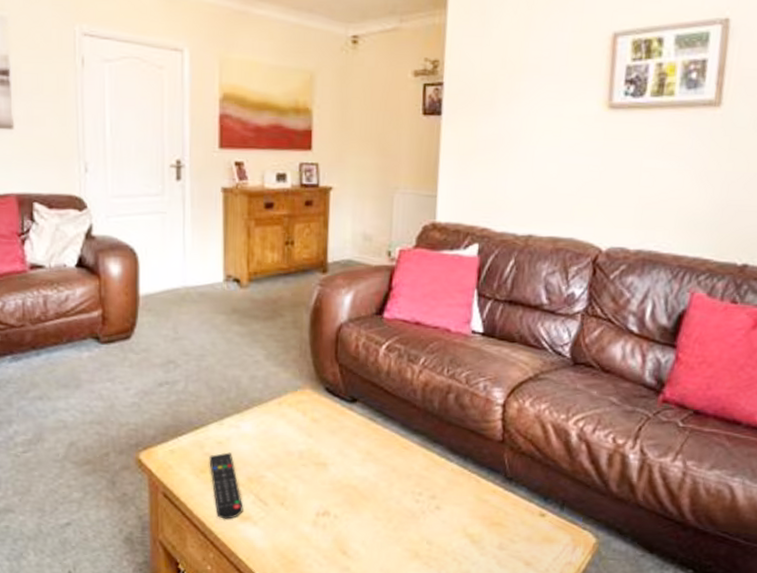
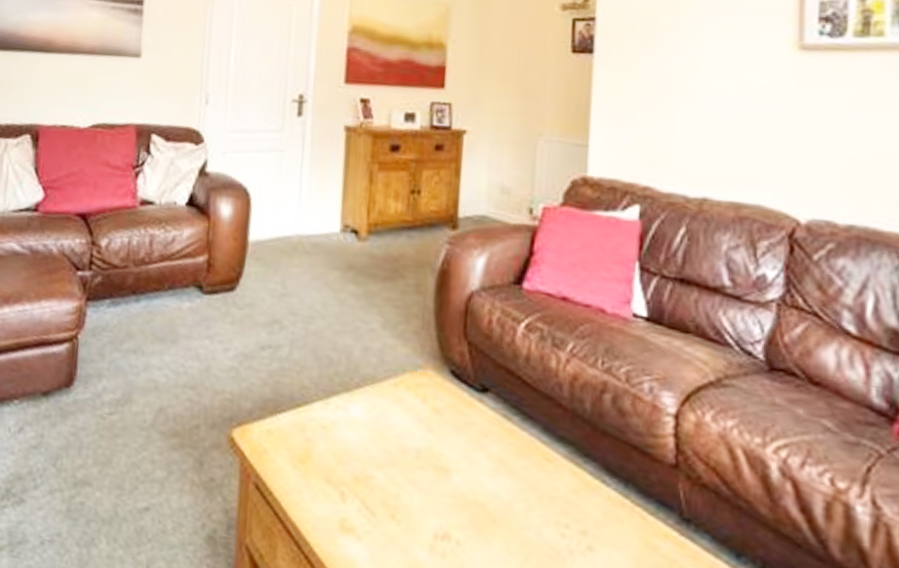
remote control: present [209,452,243,519] -> none [310,440,346,529]

